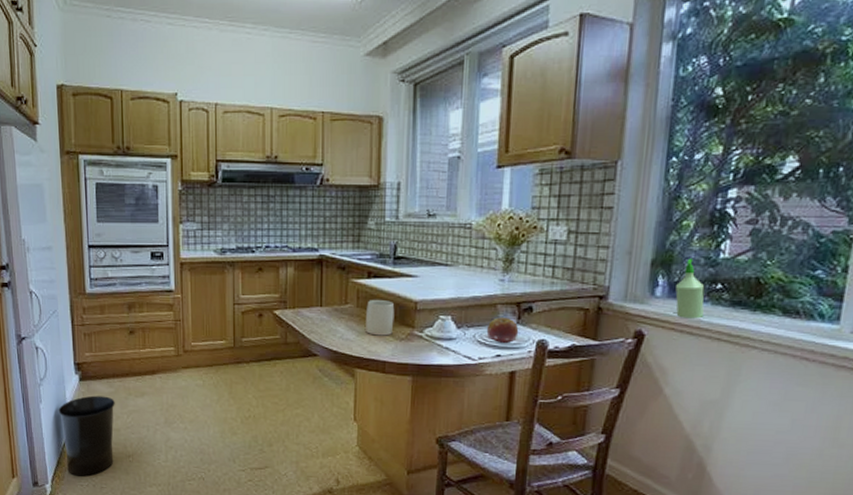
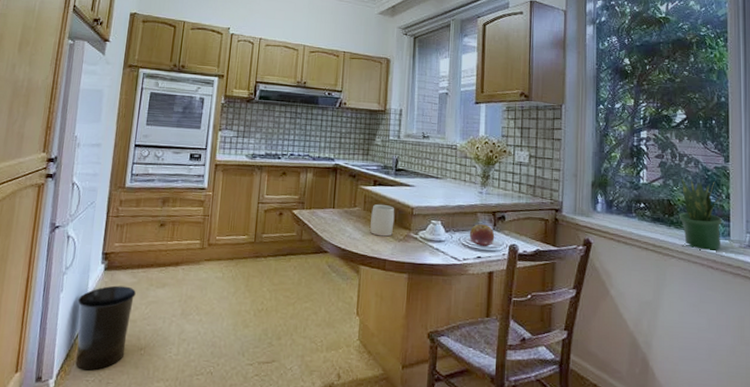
spray bottle: present [675,258,705,319] -> none [611,182,634,231]
planter: none [769,248,837,340] -> present [678,178,722,251]

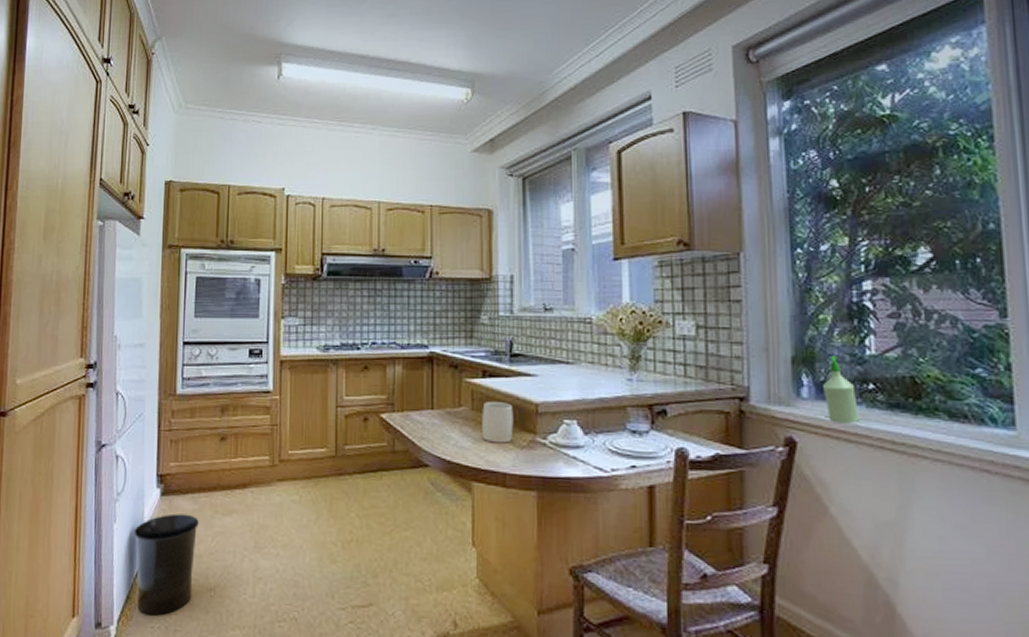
fruit: present [469,224,495,247] -> none [617,422,654,453]
spray bottle: none [611,182,634,231] -> present [823,355,861,424]
planter: present [678,178,722,251] -> none [929,344,1002,448]

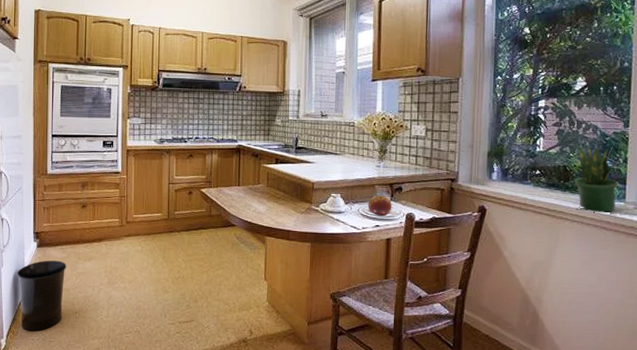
mug: present [481,402,514,443] -> none [273,181,297,210]
fruit: none [617,422,654,453] -> present [367,195,392,217]
spray bottle: present [823,355,861,424] -> none [507,151,529,197]
planter: none [929,344,1002,448] -> present [574,144,620,213]

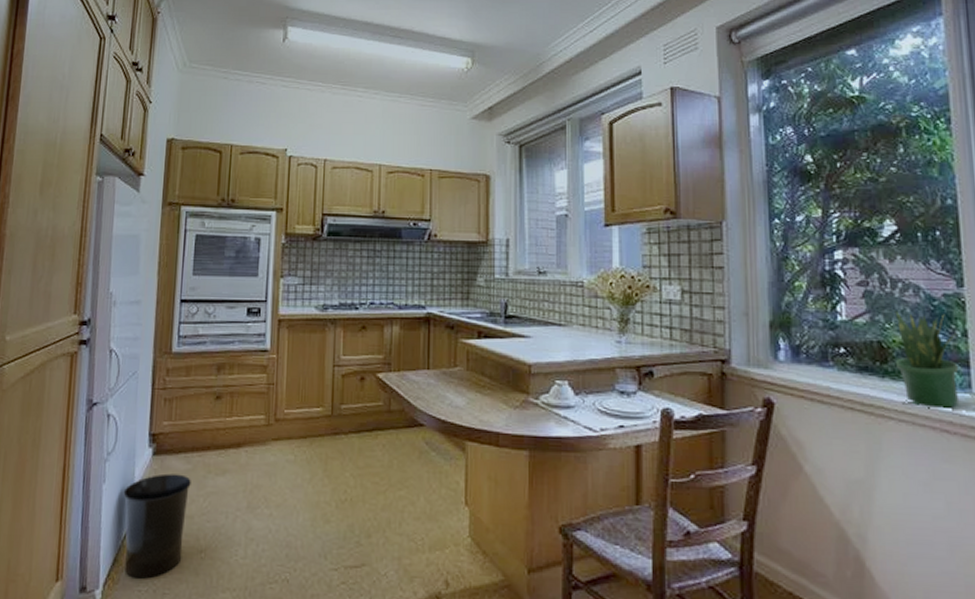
fruit: present [367,195,392,217] -> none [606,383,641,413]

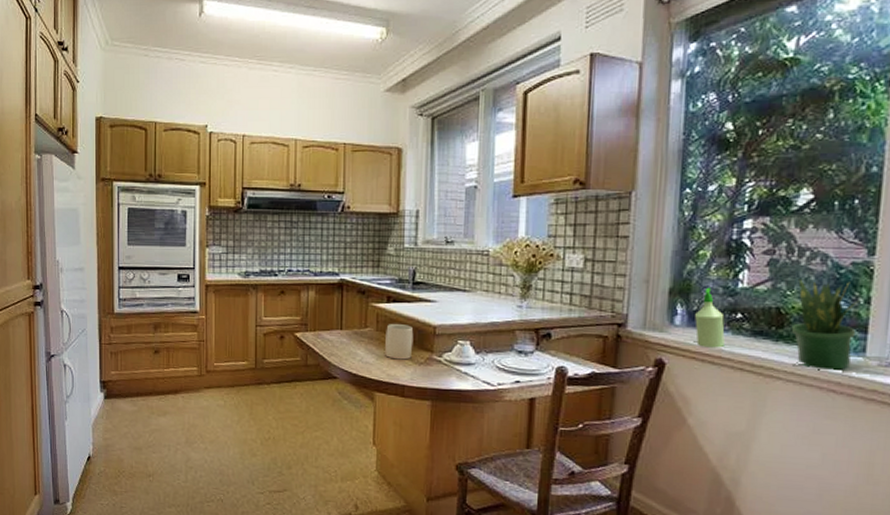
waste bin: present [123,473,191,579] -> none [82,413,138,495]
mug: none [475,362,507,403] -> present [384,324,414,360]
spray bottle: none [798,320,833,386] -> present [695,287,726,348]

